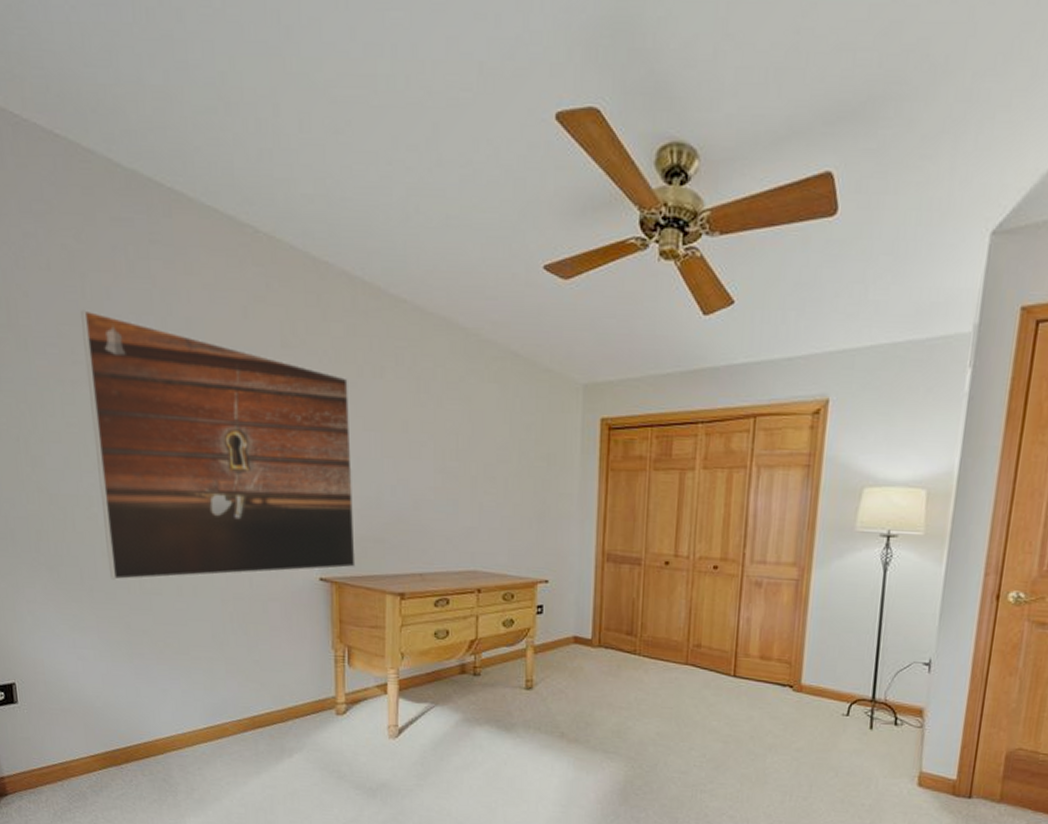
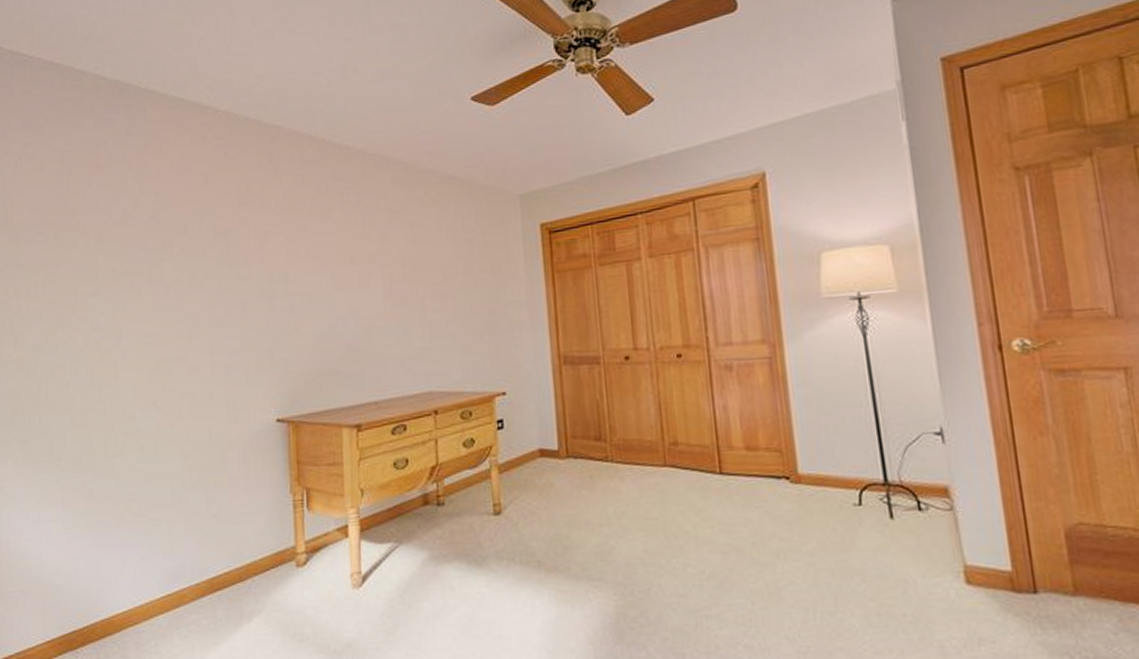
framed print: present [81,310,356,580] -> none [66,199,311,447]

